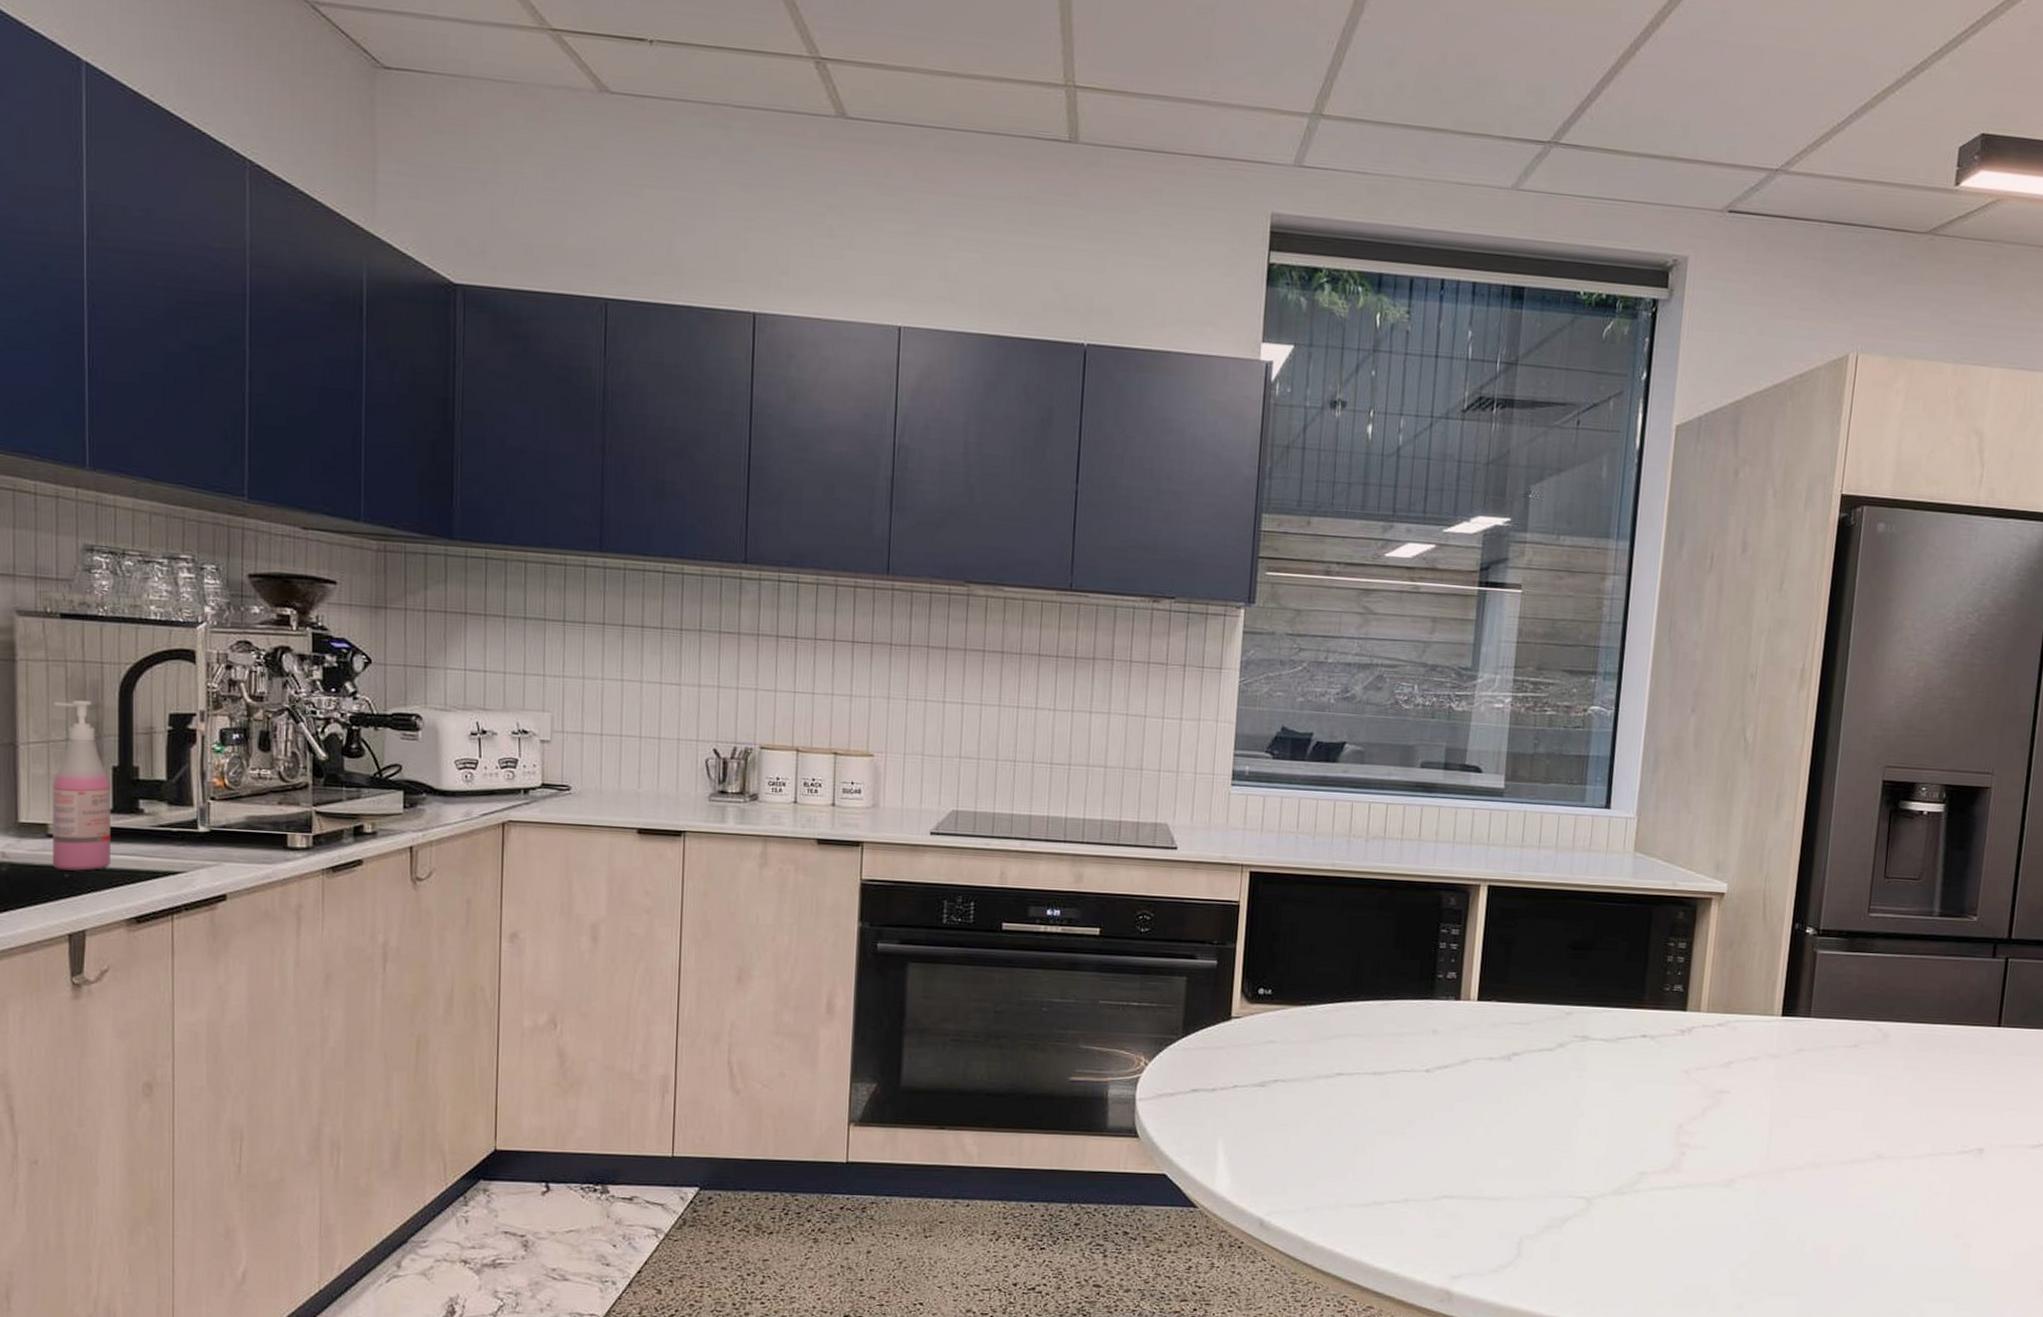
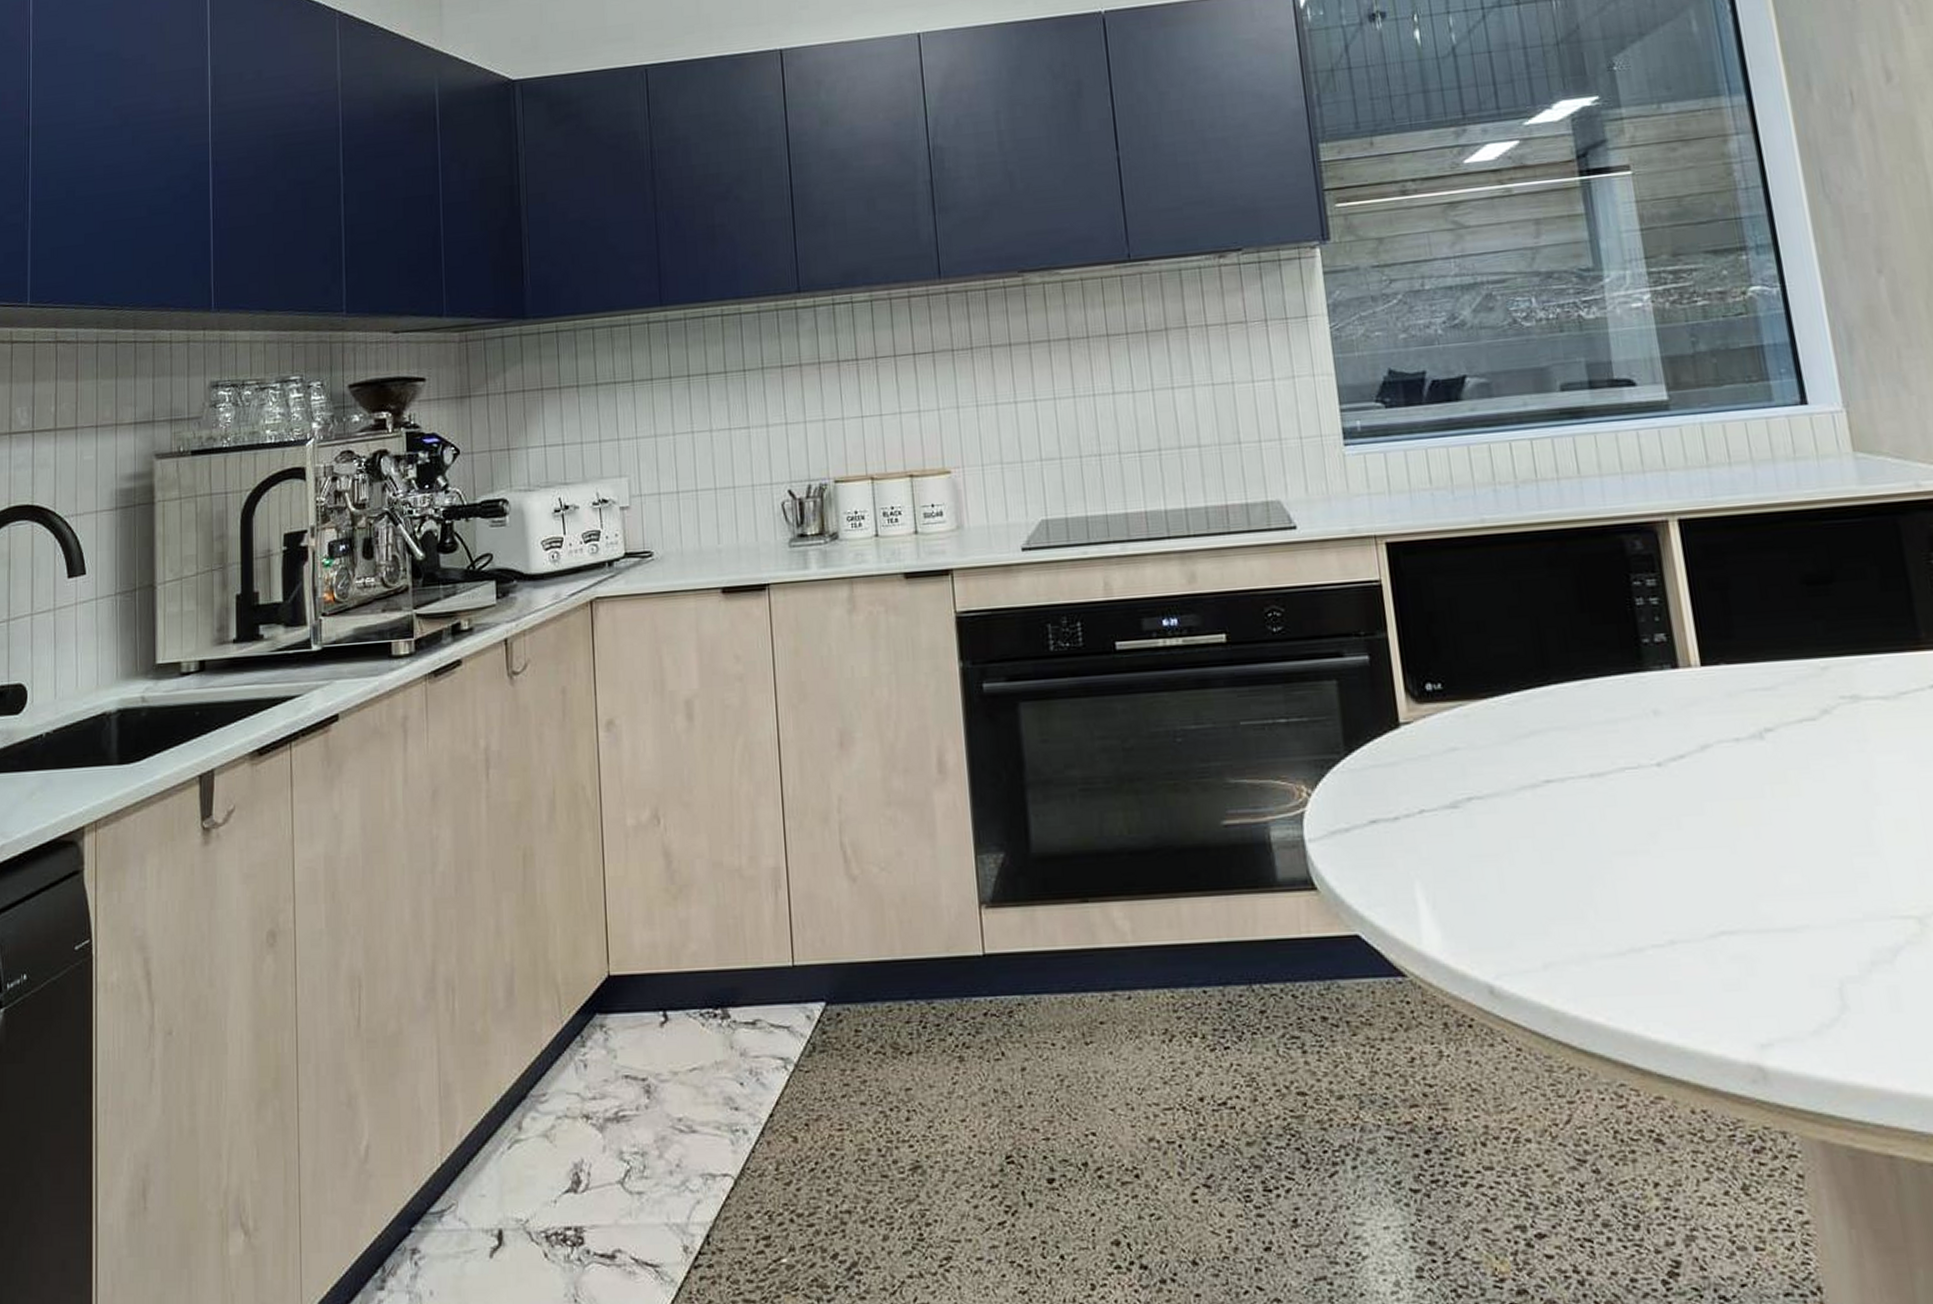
soap dispenser: present [52,699,112,871] -> none [184,531,236,708]

